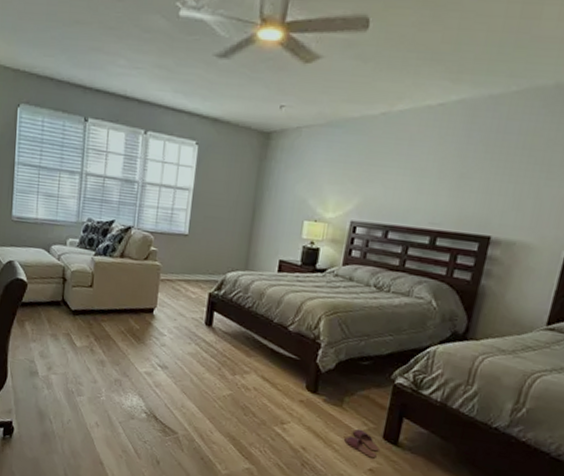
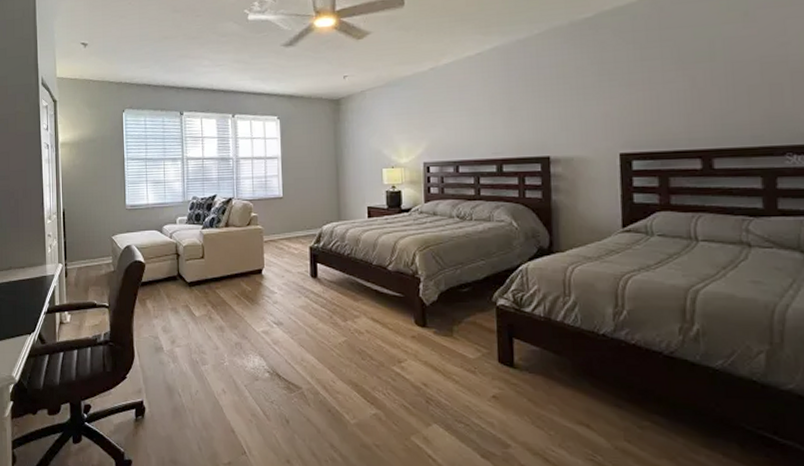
slippers: present [344,428,379,459] -> none [462,356,498,384]

